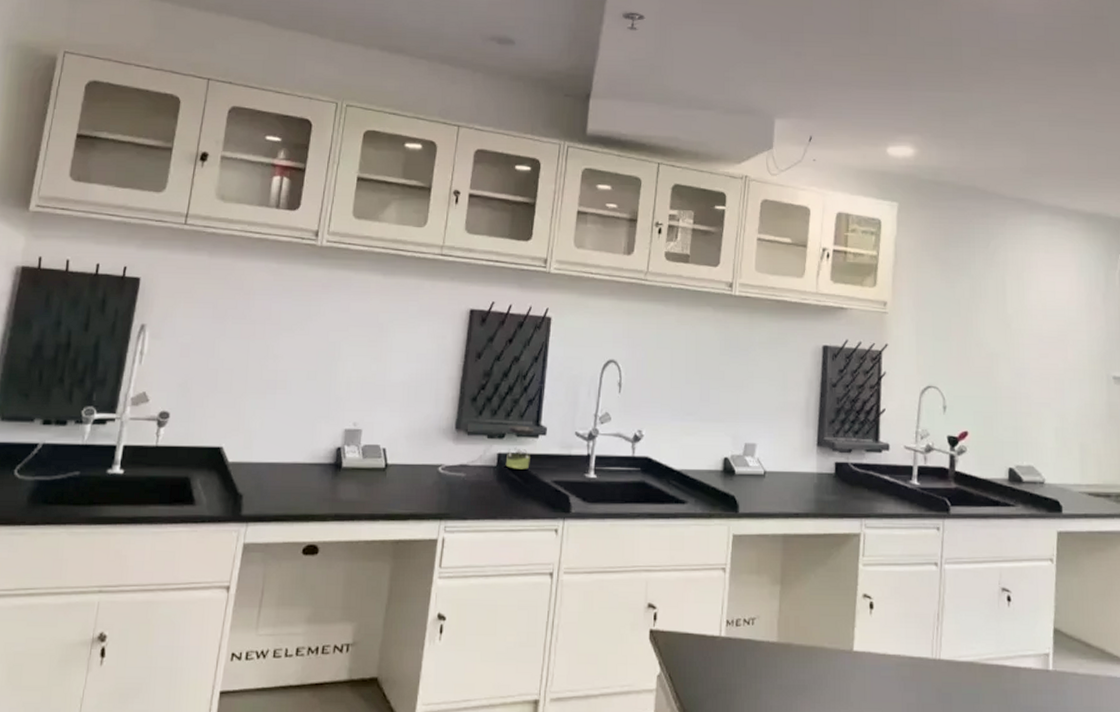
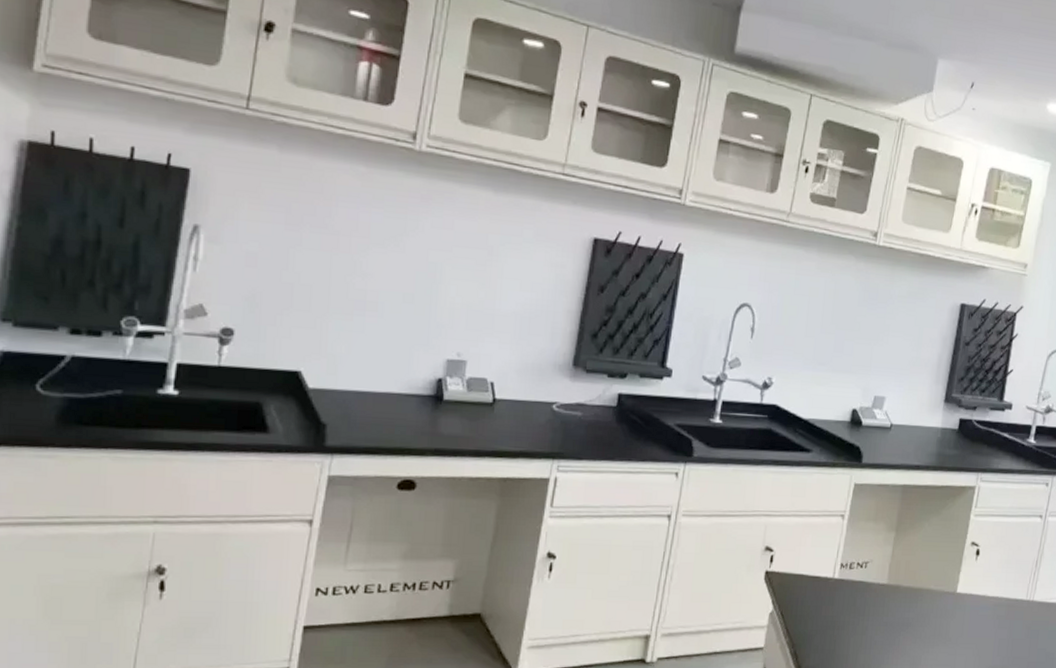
jar: present [505,425,533,470] -> none [626,365,658,412]

